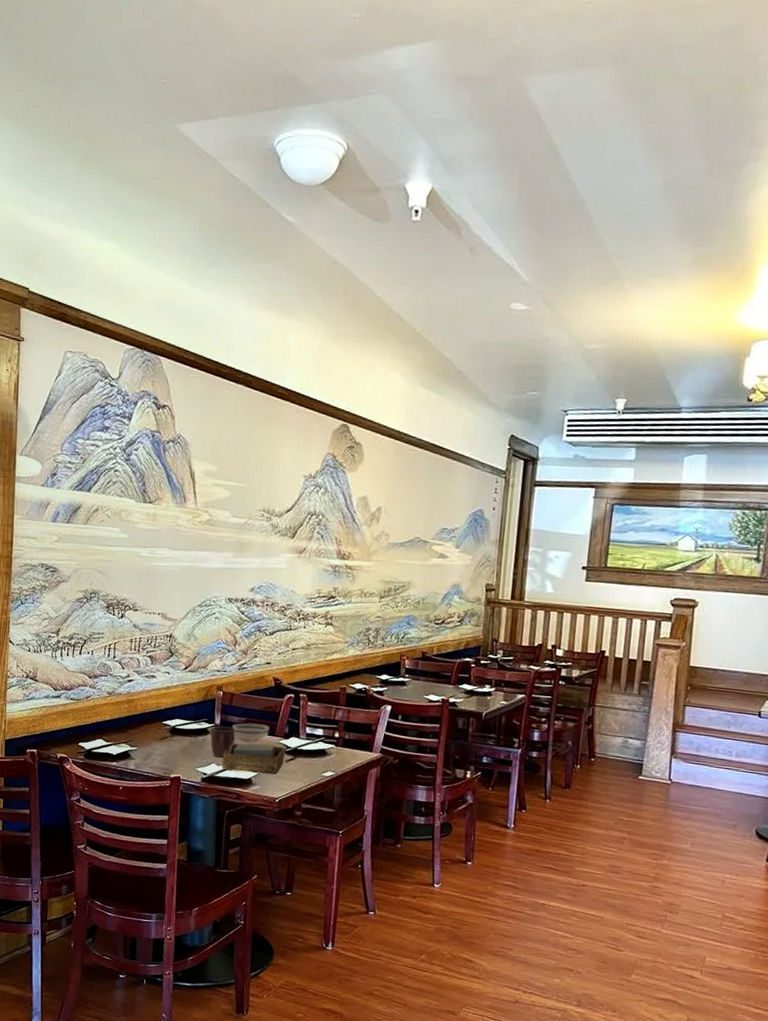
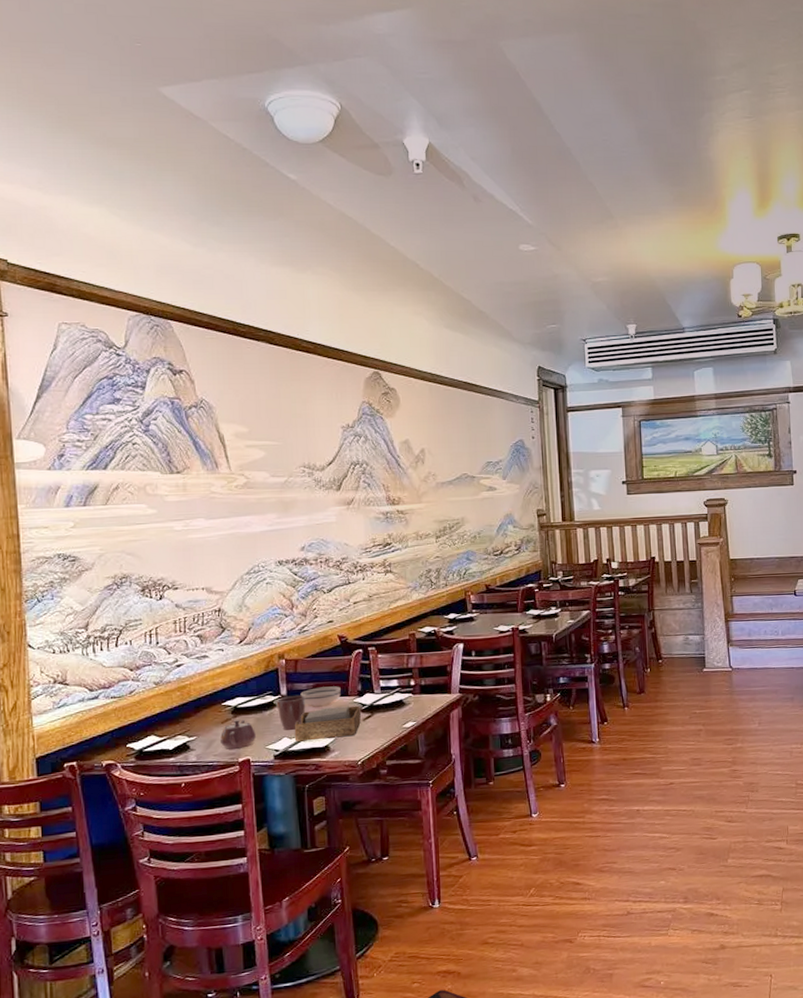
teapot: none [157,738,189,766] -> present [220,719,257,749]

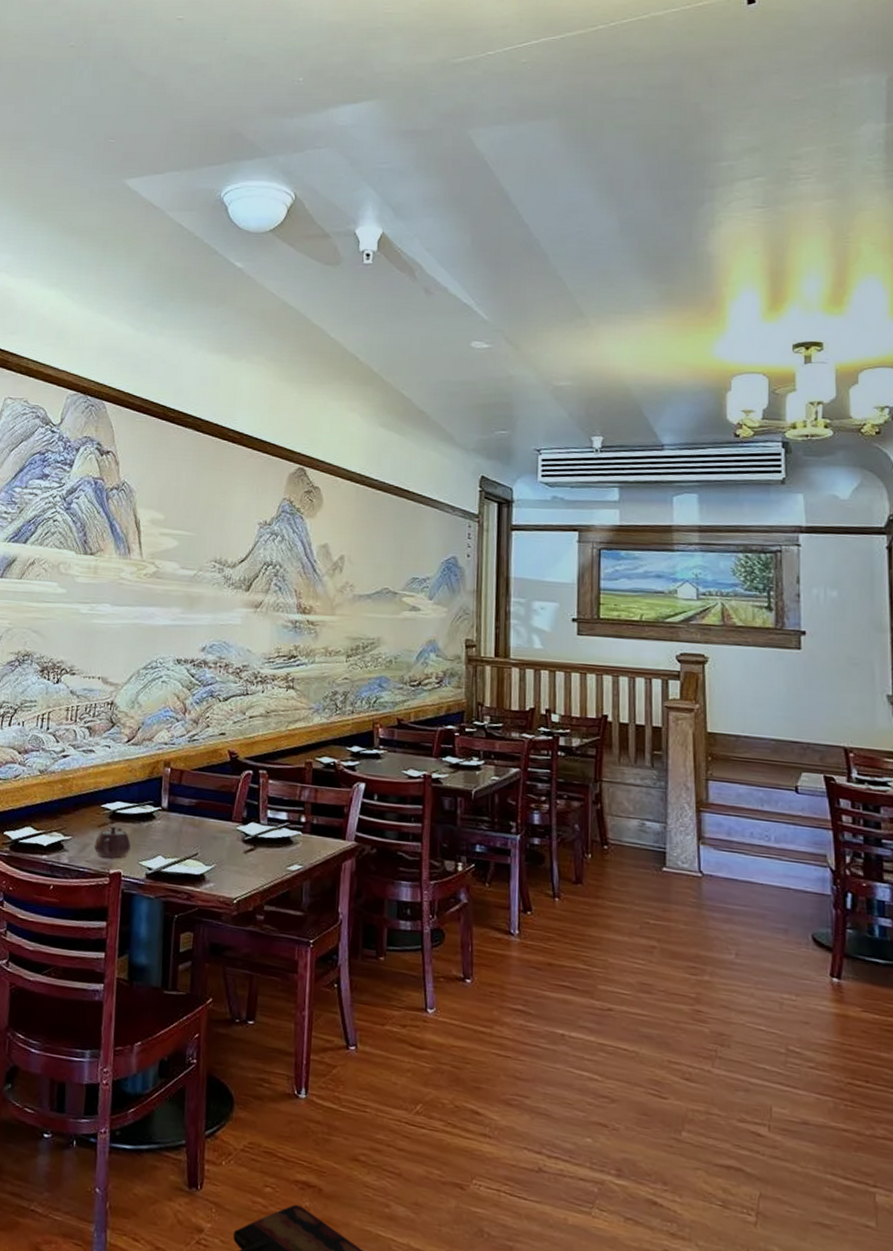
cup: present [276,696,306,730] -> none [156,810,187,849]
napkin holder: present [294,705,361,742] -> none [169,830,243,869]
bowl: present [300,686,341,707] -> none [181,805,225,829]

